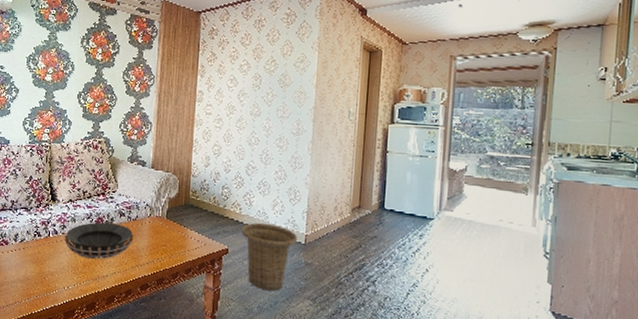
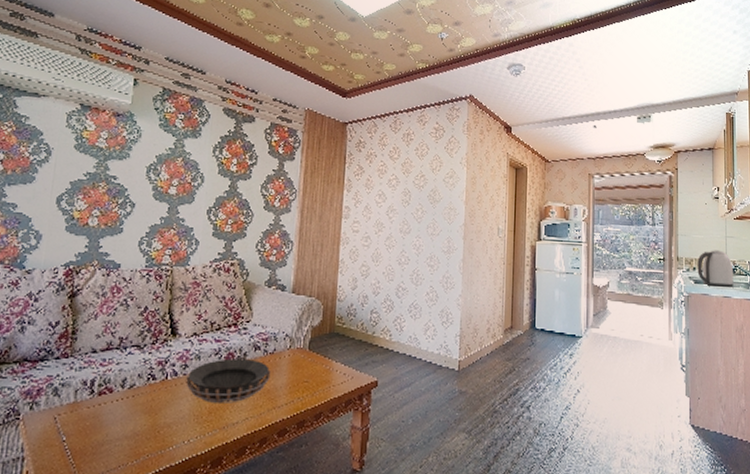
basket: present [240,223,298,291] -> none [391,349,451,426]
kettle: none [572,135,617,176] -> present [697,250,734,288]

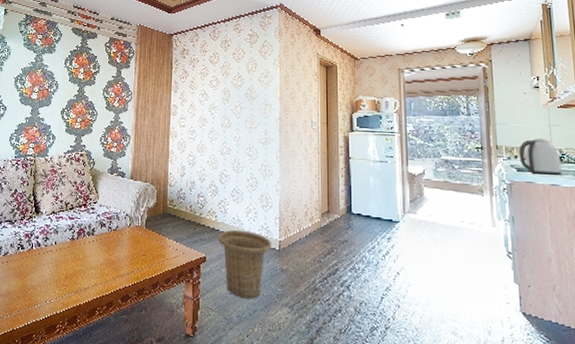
decorative bowl: present [186,358,271,403] -> none [47,233,115,271]
basket: none [391,349,451,426] -> present [217,230,272,299]

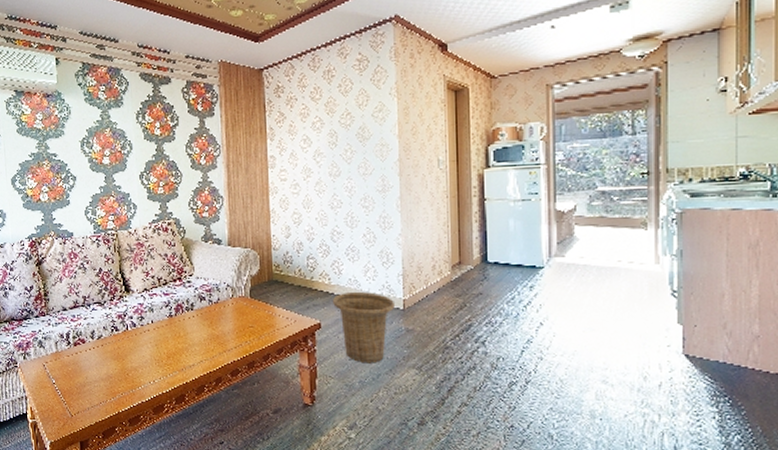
kettle: present [519,138,562,176] -> none [694,154,746,199]

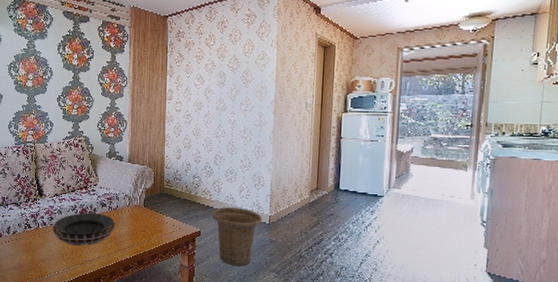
decorative bowl: none [144,309,218,349] -> present [53,213,115,246]

